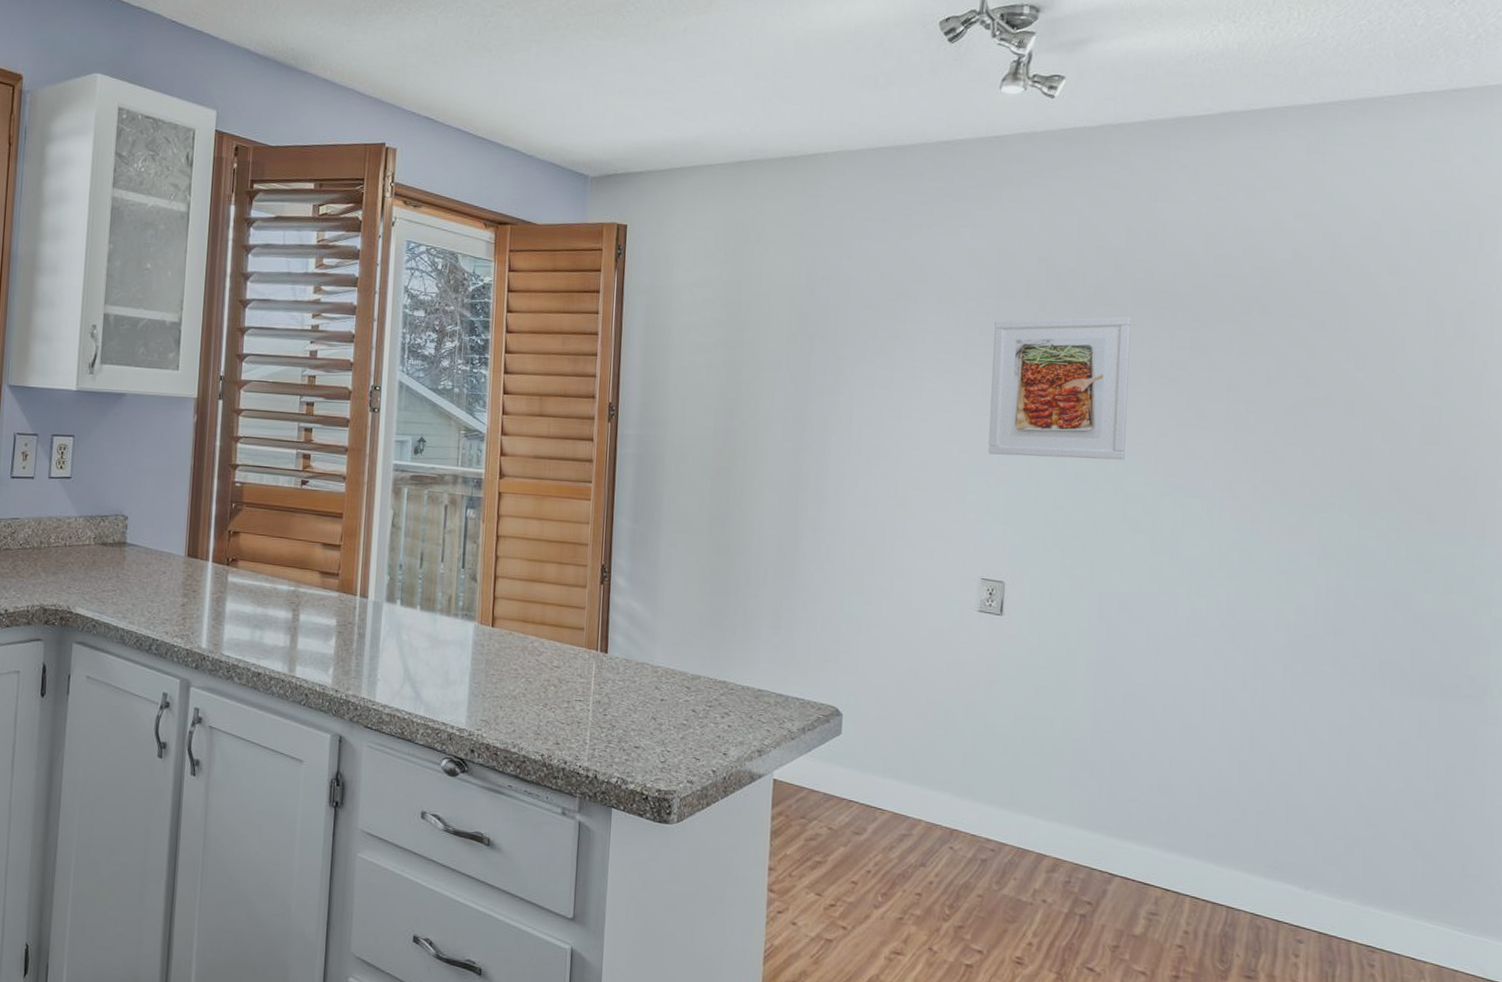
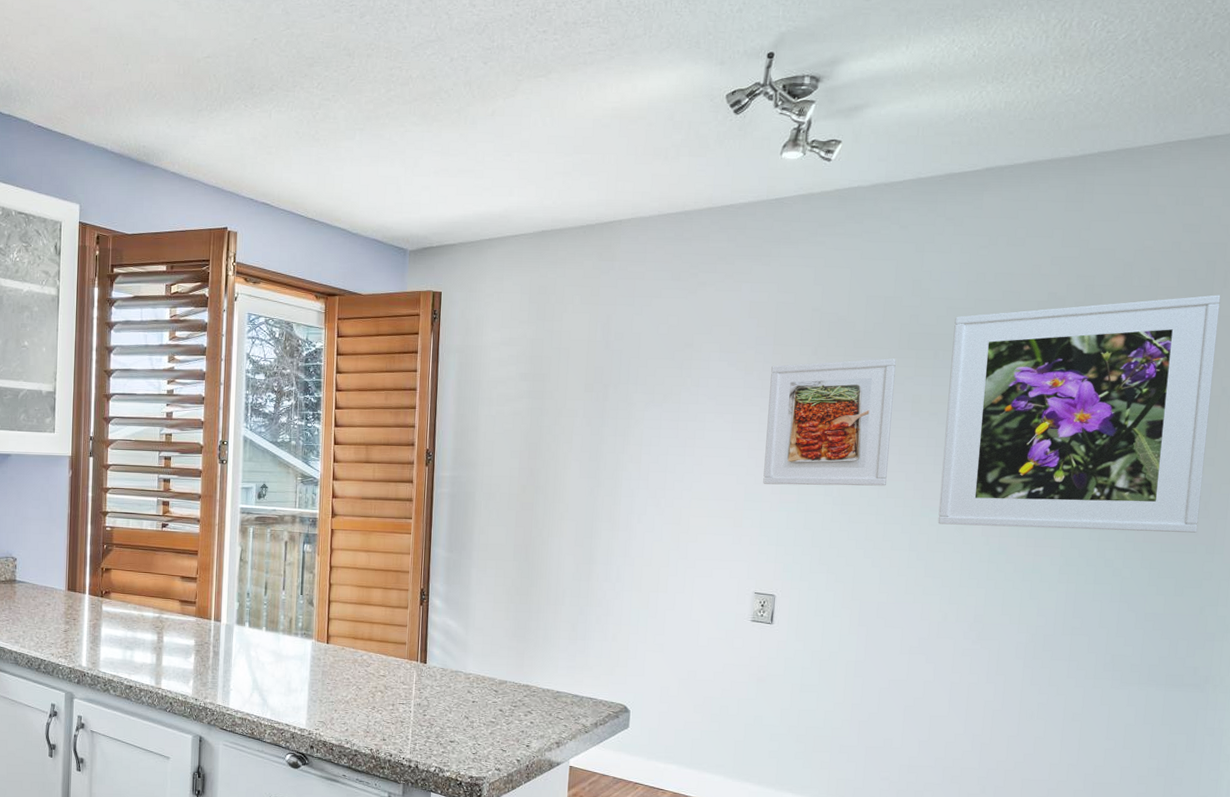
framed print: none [1182,259,1476,523] -> present [937,295,1221,533]

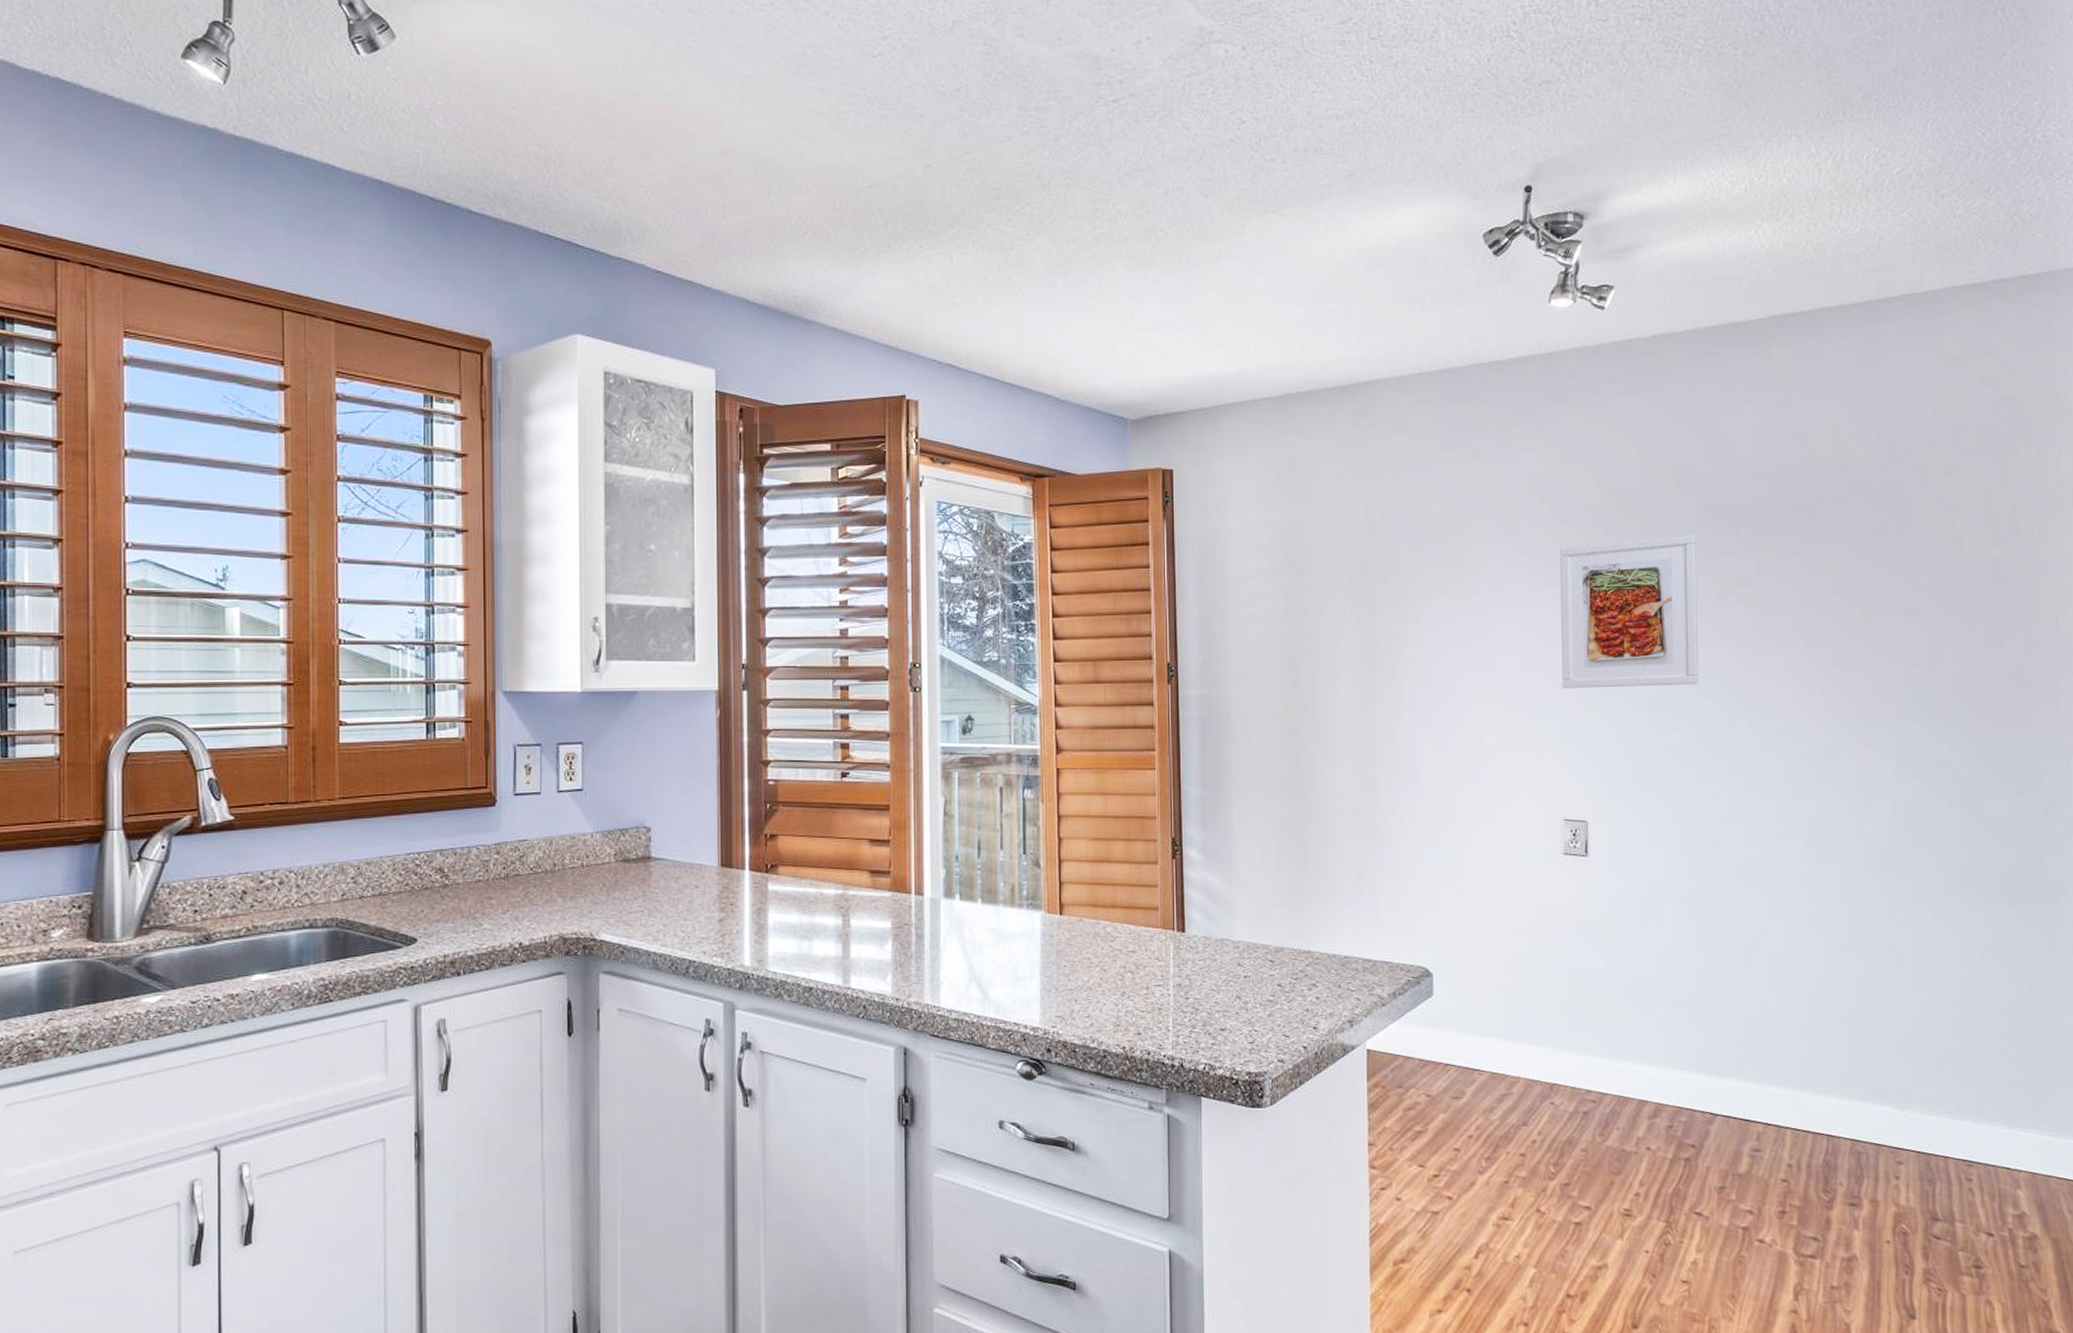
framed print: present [937,295,1221,533] -> none [1754,454,2031,727]

